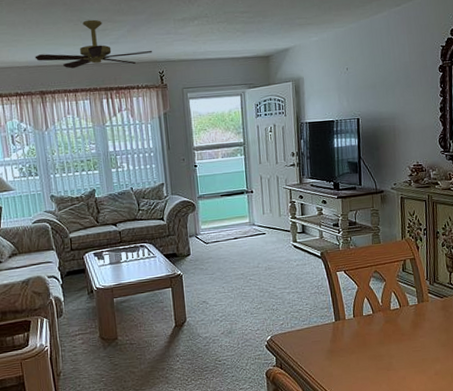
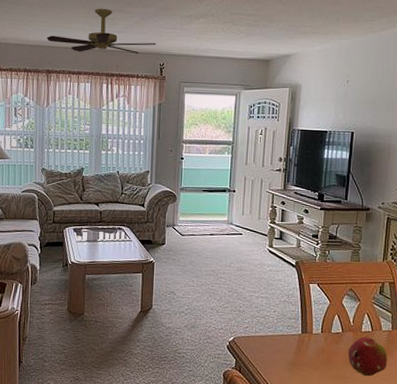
fruit: none [380,314,418,352] -> present [348,337,387,377]

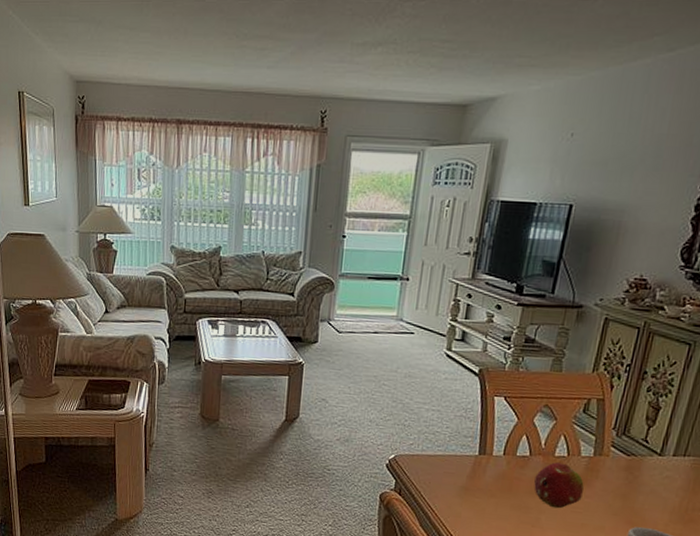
ceiling fan: present [46,8,157,54] -> none [177,34,318,97]

